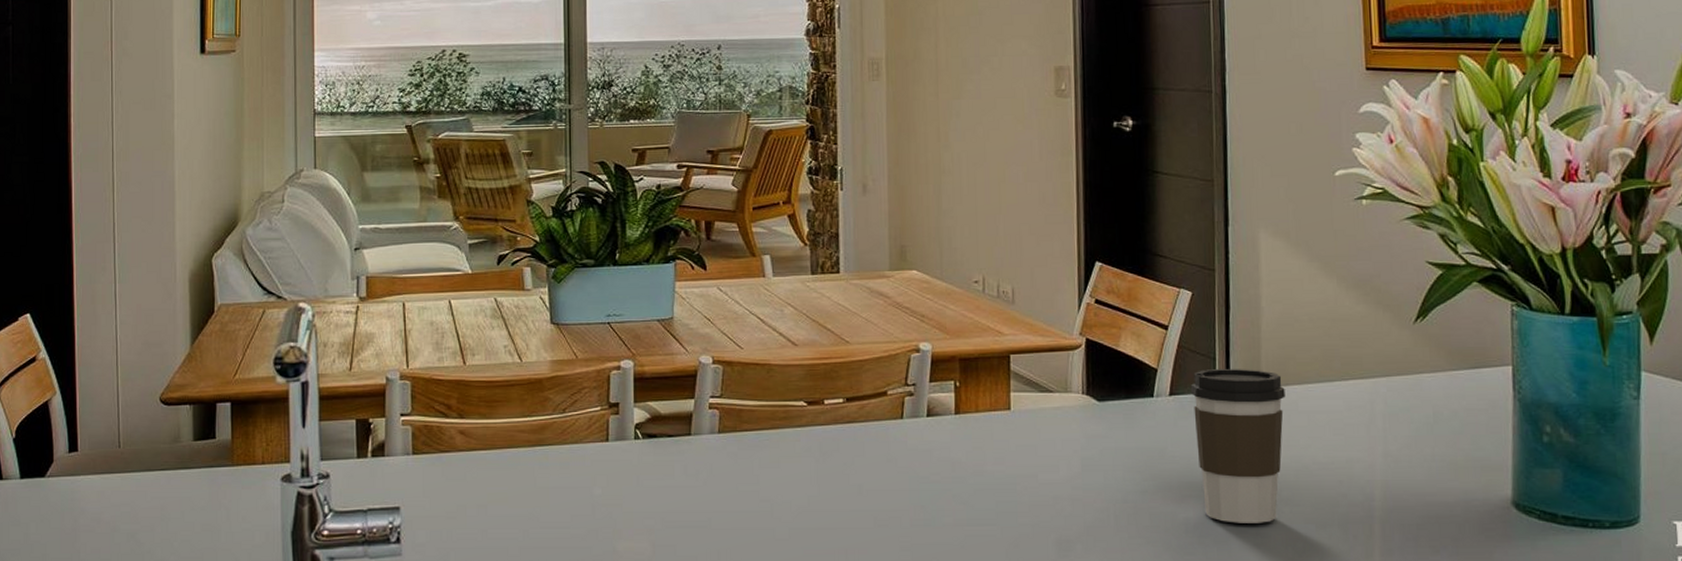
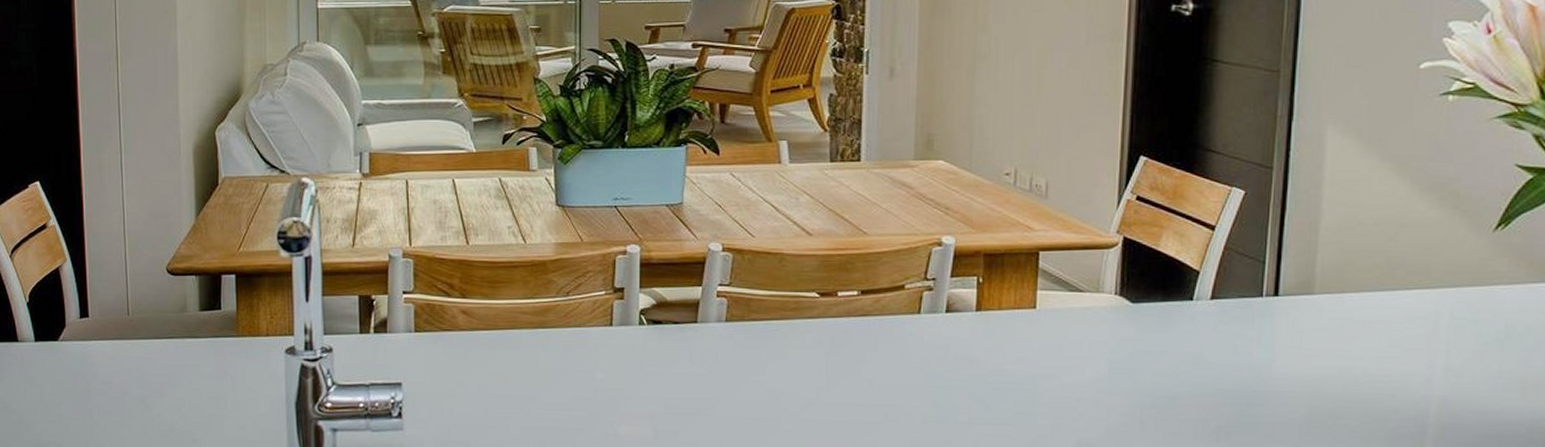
coffee cup: present [1190,369,1285,523] -> none [1234,273,1340,435]

